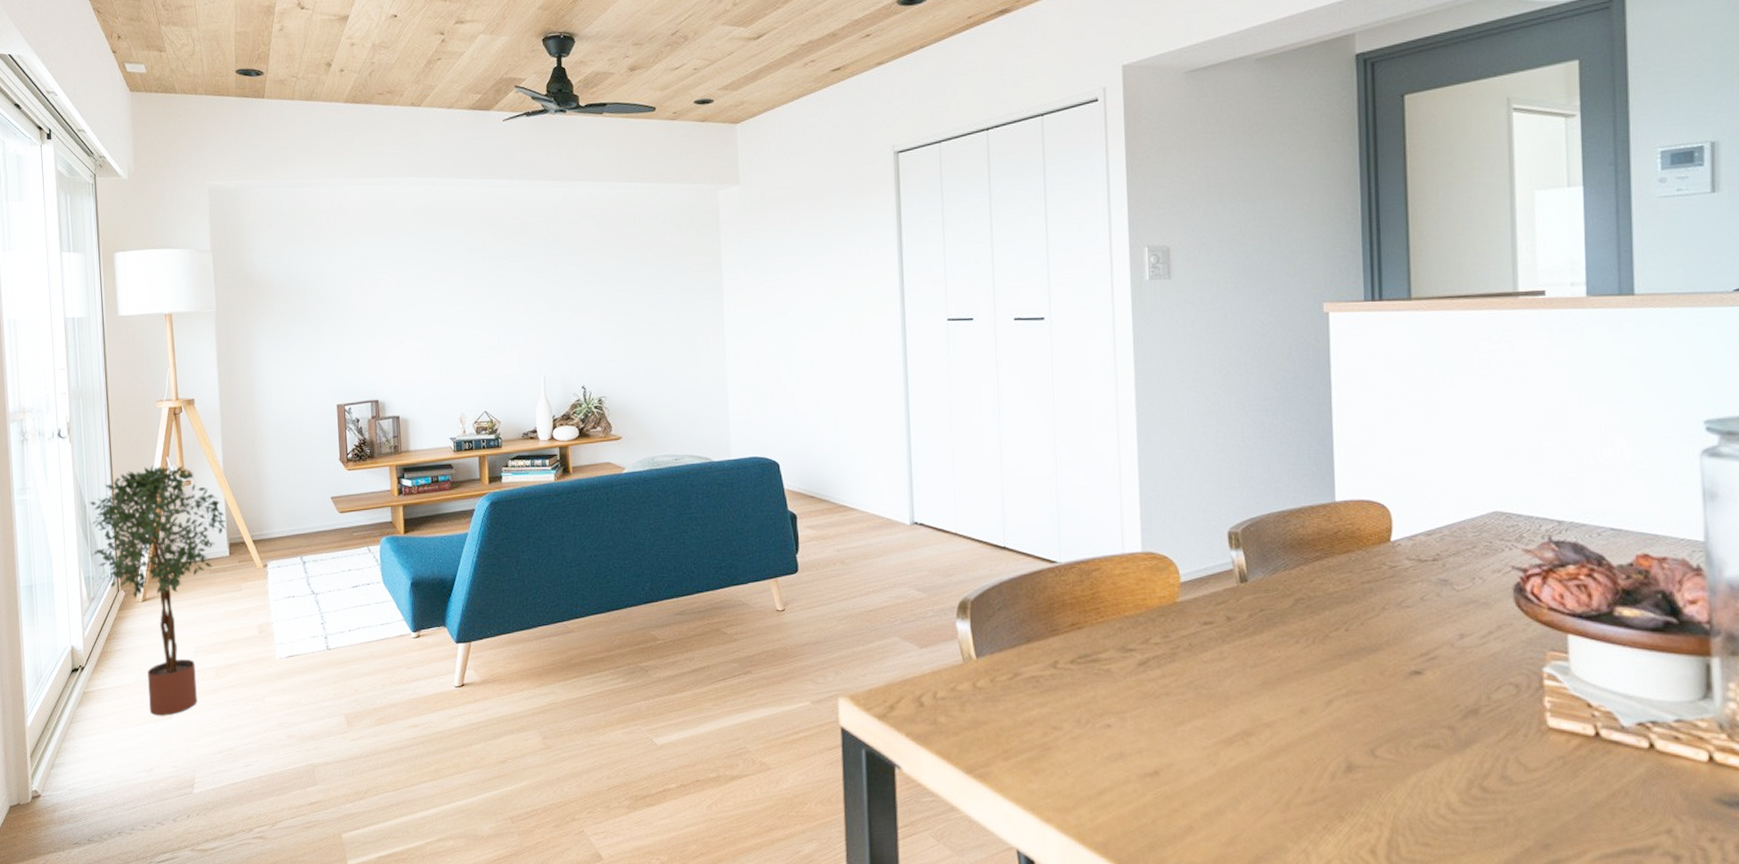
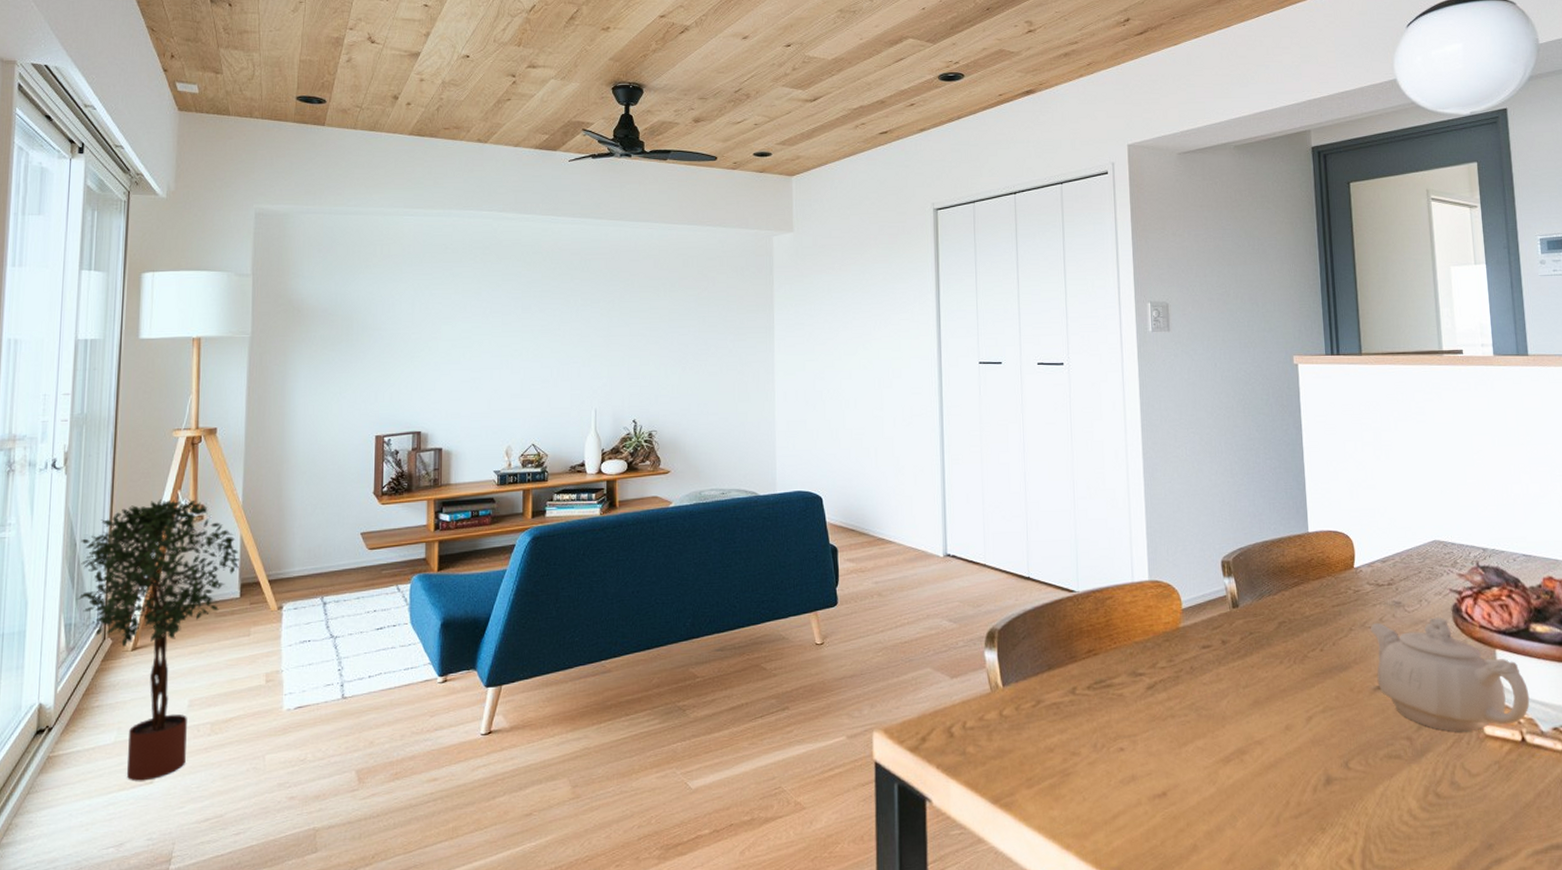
teapot: none [1408,597,1609,723] -> present [1370,617,1530,732]

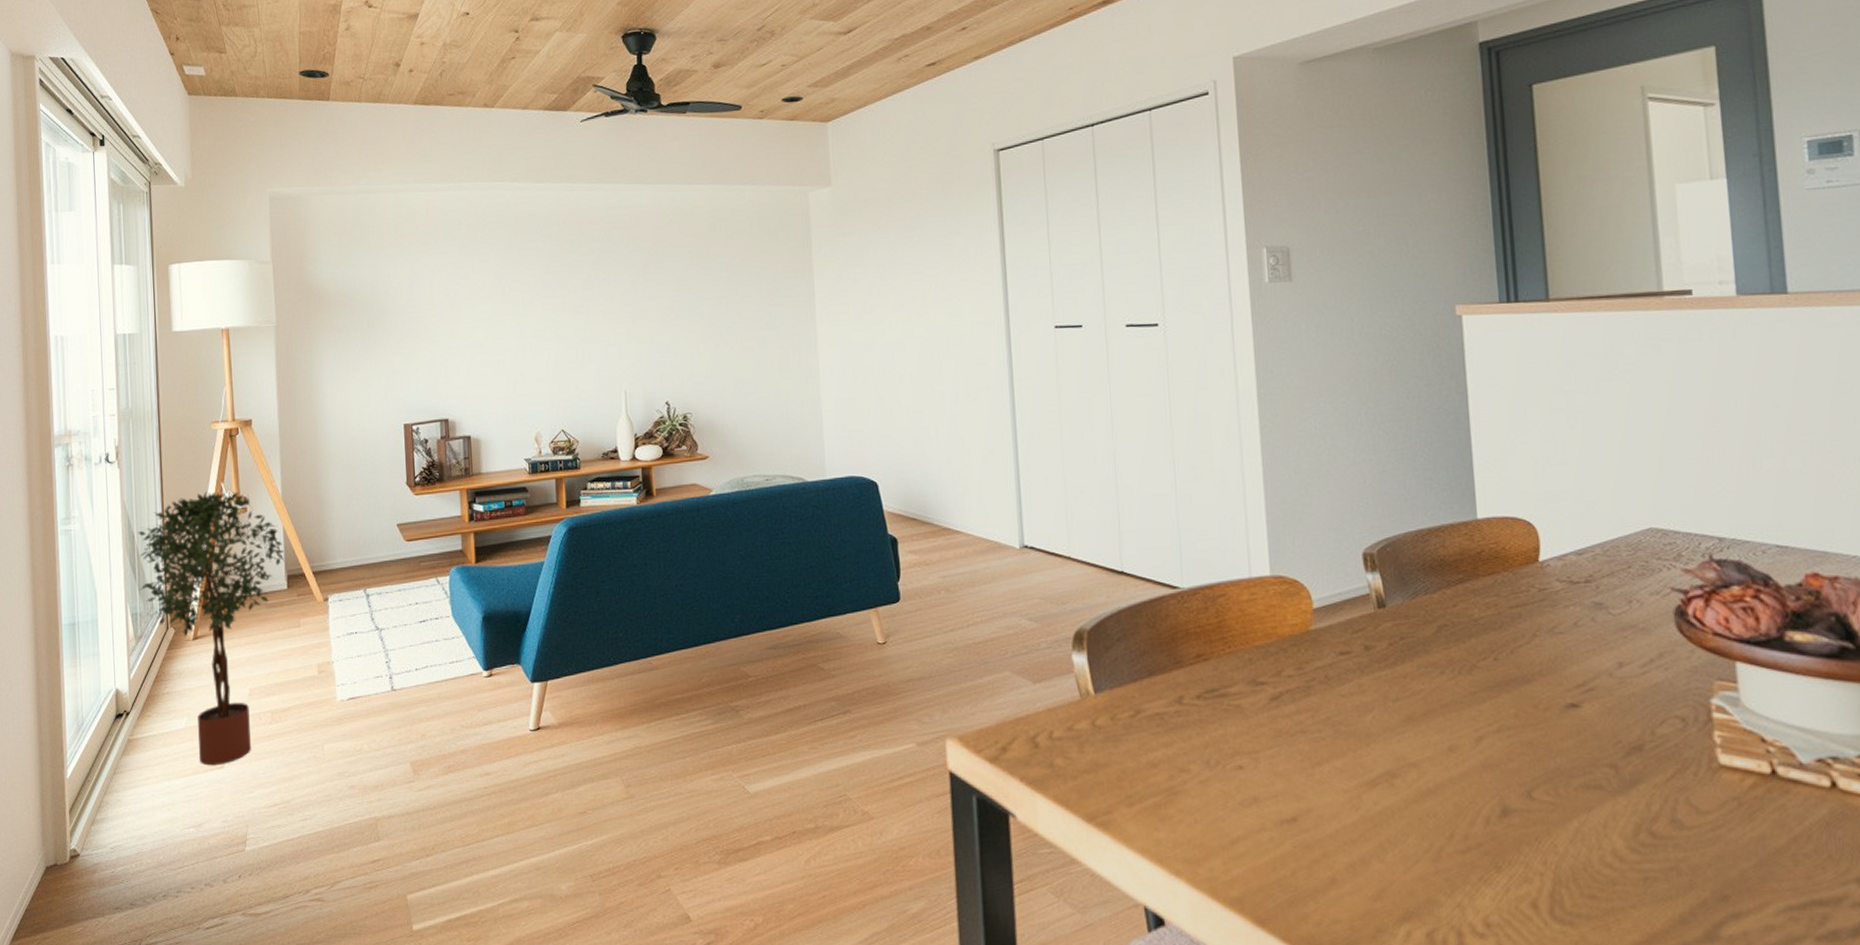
teapot: present [1370,617,1530,732] -> none [1560,622,1784,761]

